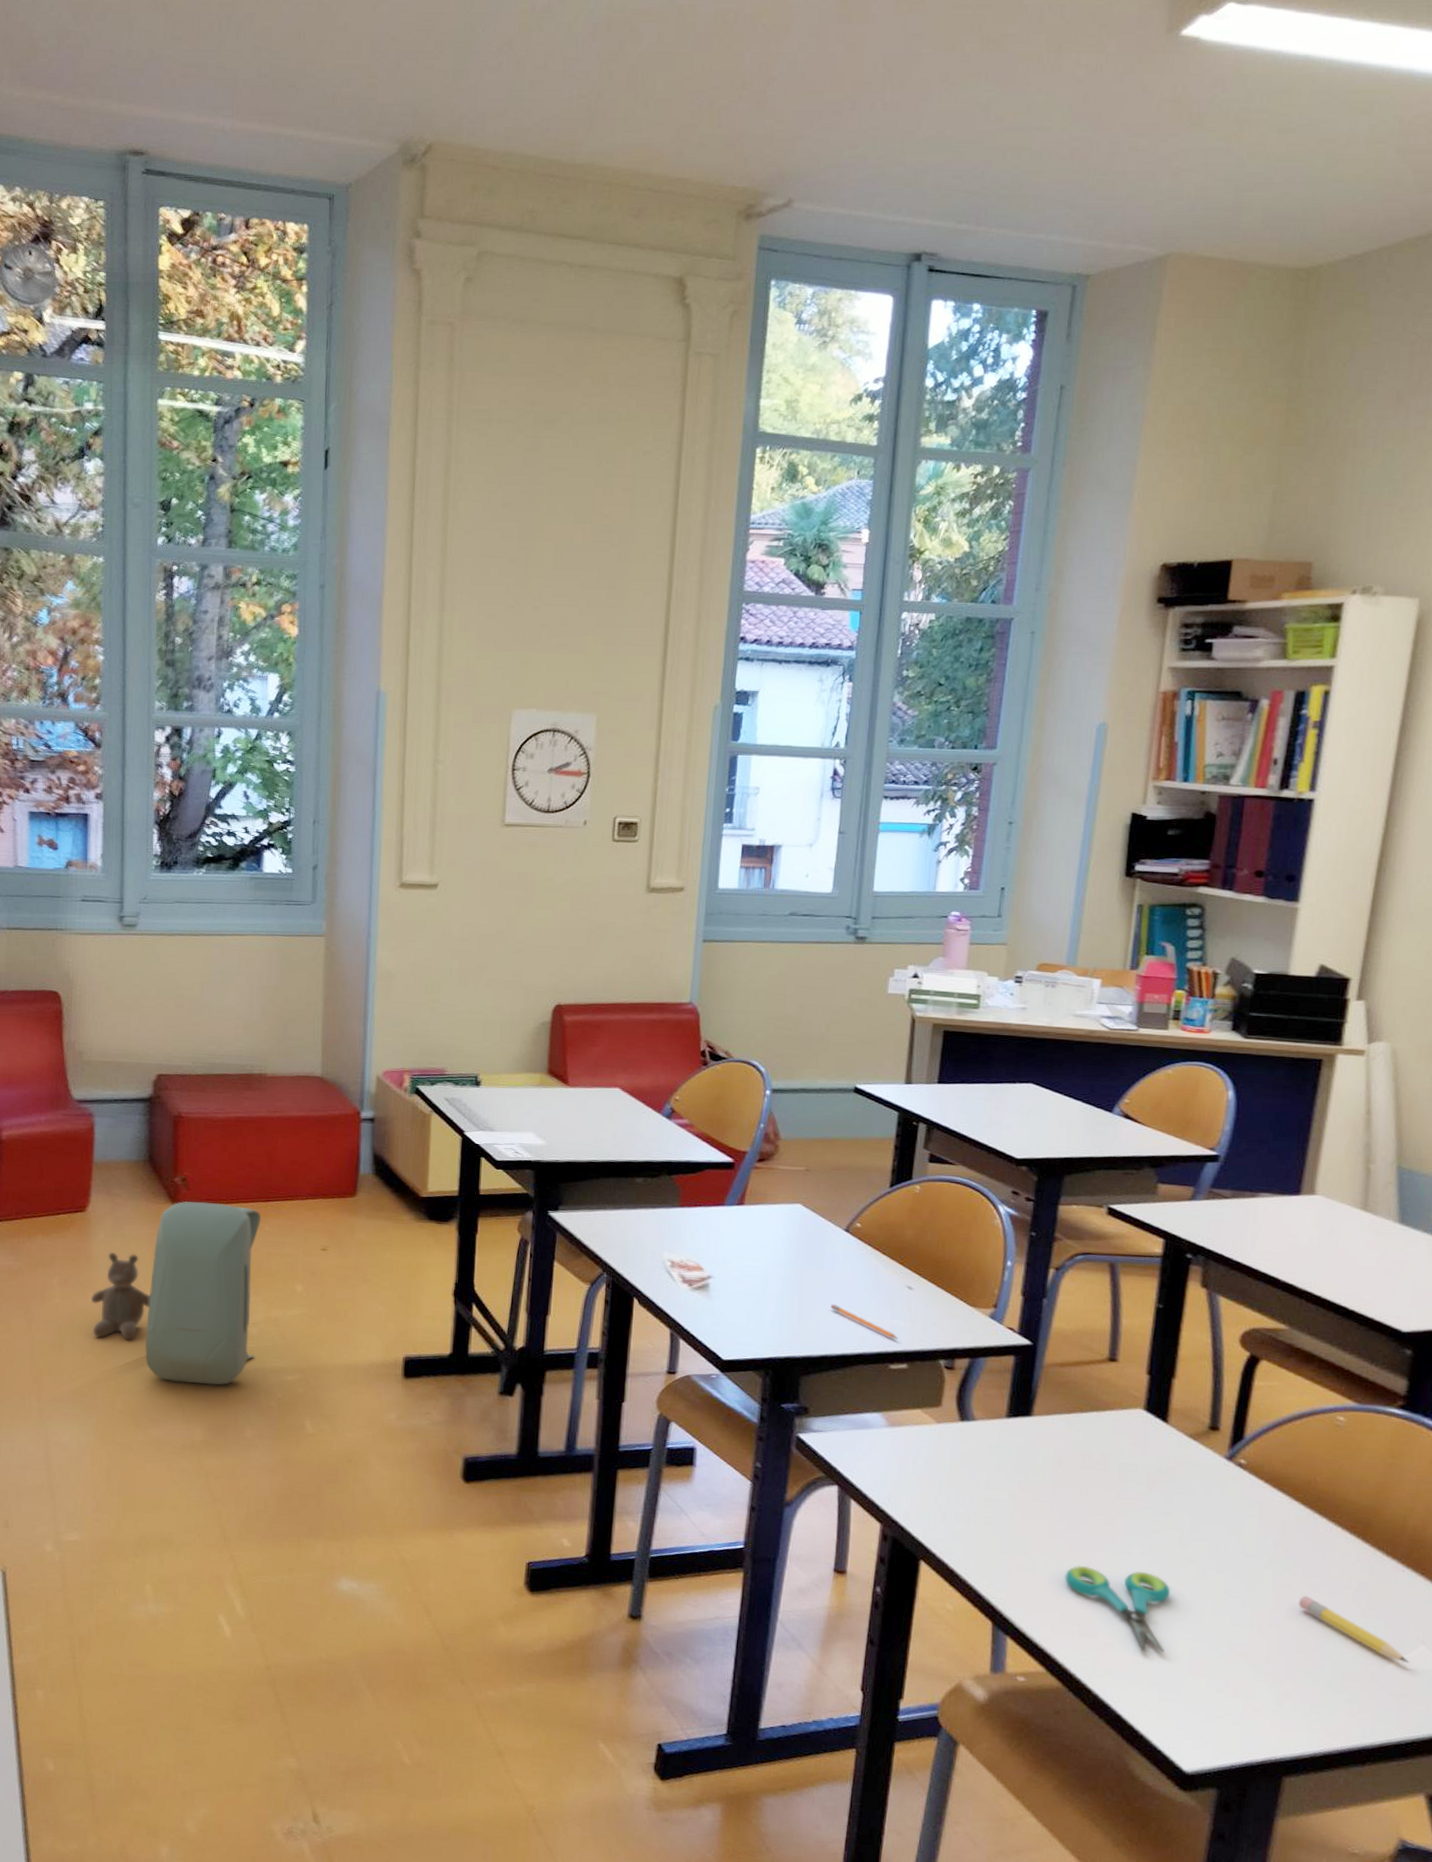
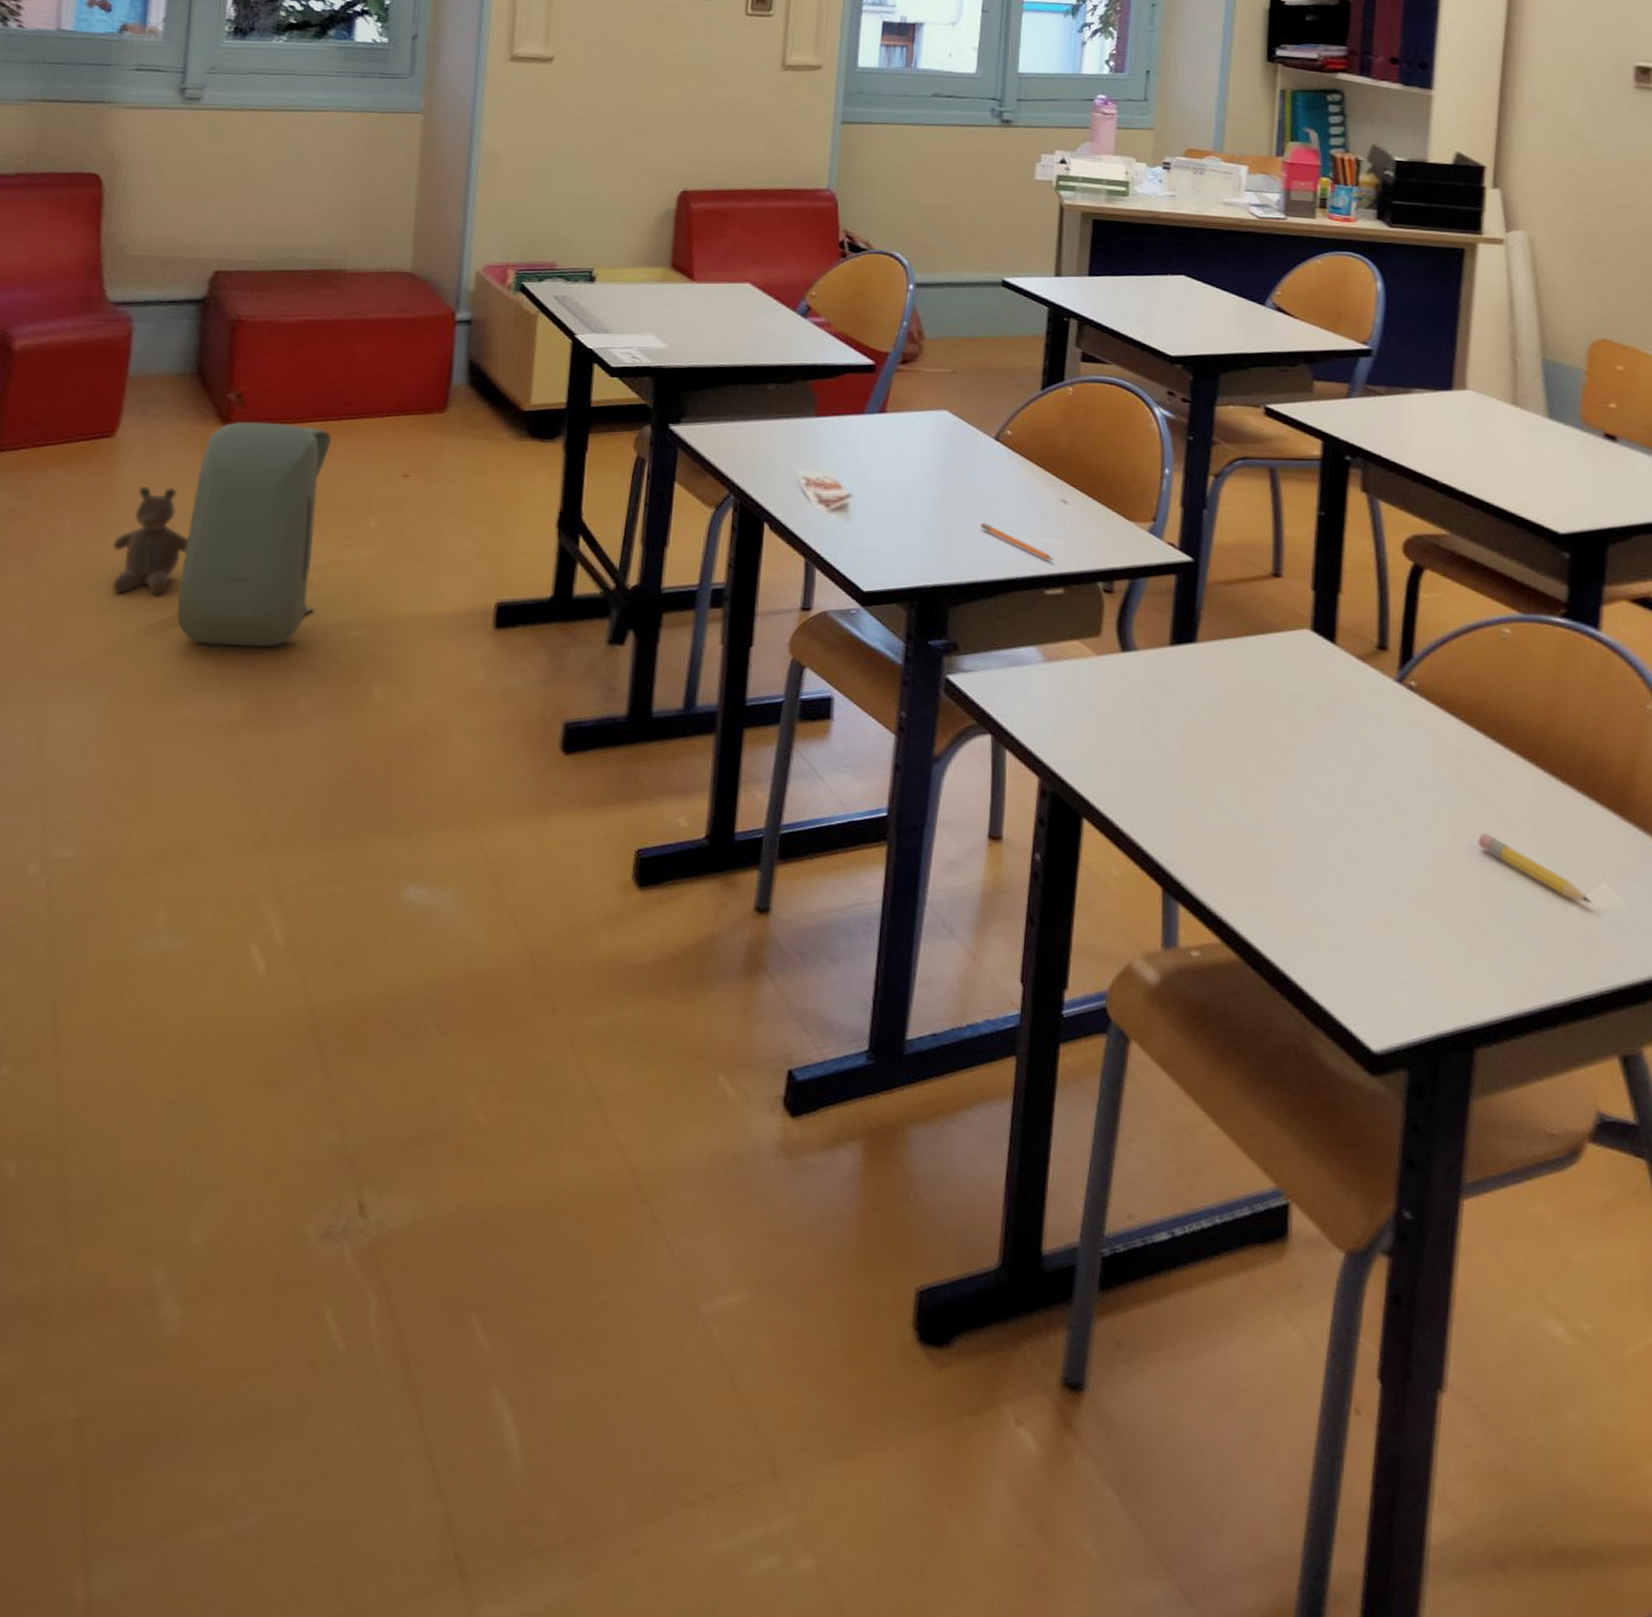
scissors: present [1064,1565,1170,1653] -> none [1237,813,1347,911]

